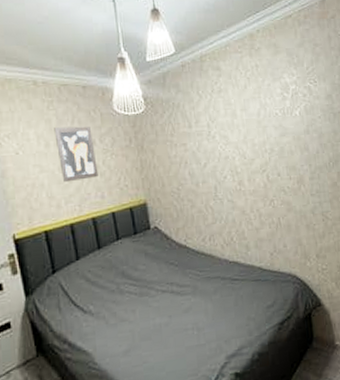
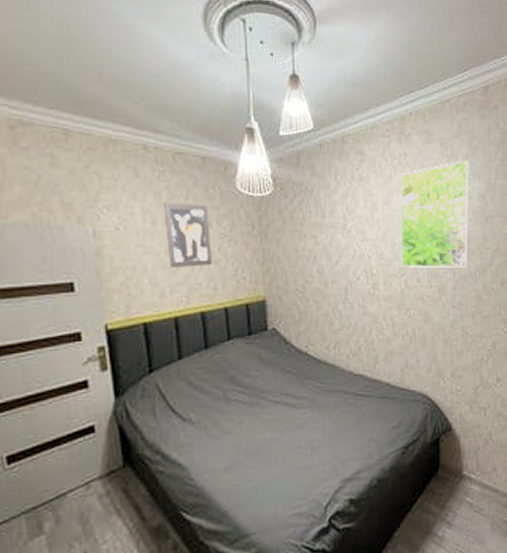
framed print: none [254,65,322,164] -> present [400,160,471,268]

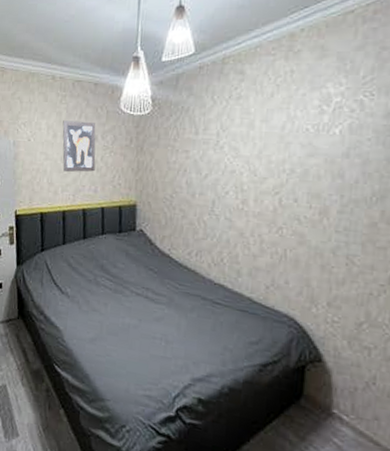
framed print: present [400,160,471,268] -> none [276,74,376,192]

